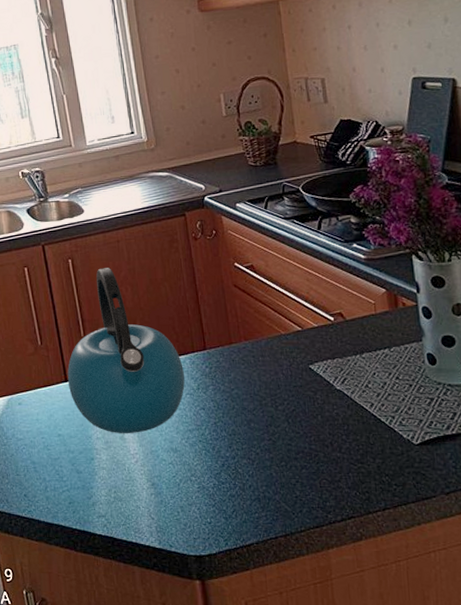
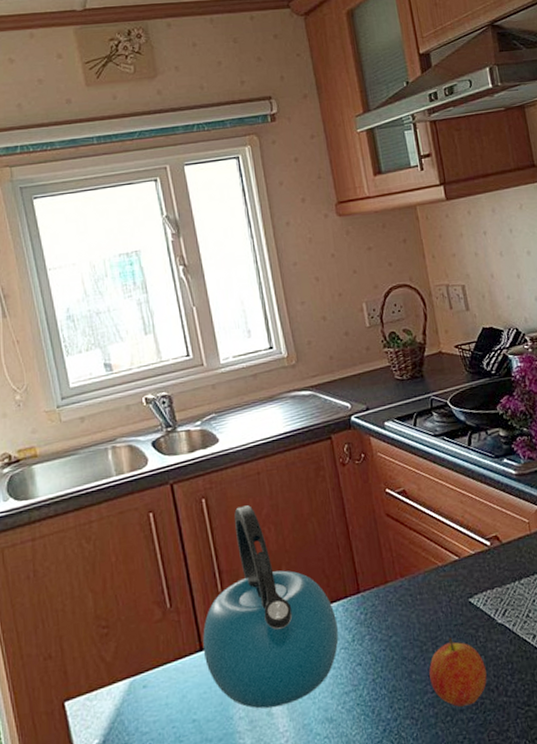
fruit: none [267,397,322,455] -> present [429,638,487,707]

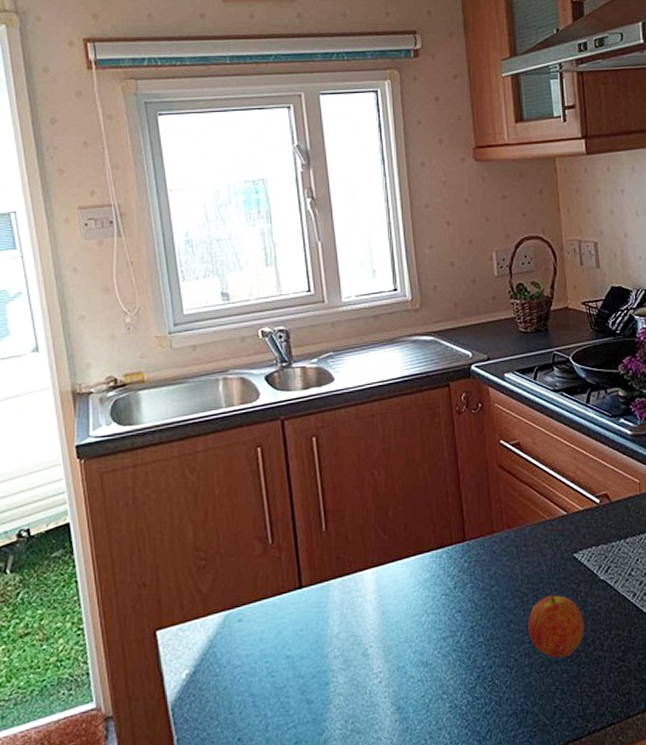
kettle: present [202,505,339,709] -> none [302,447,440,649]

